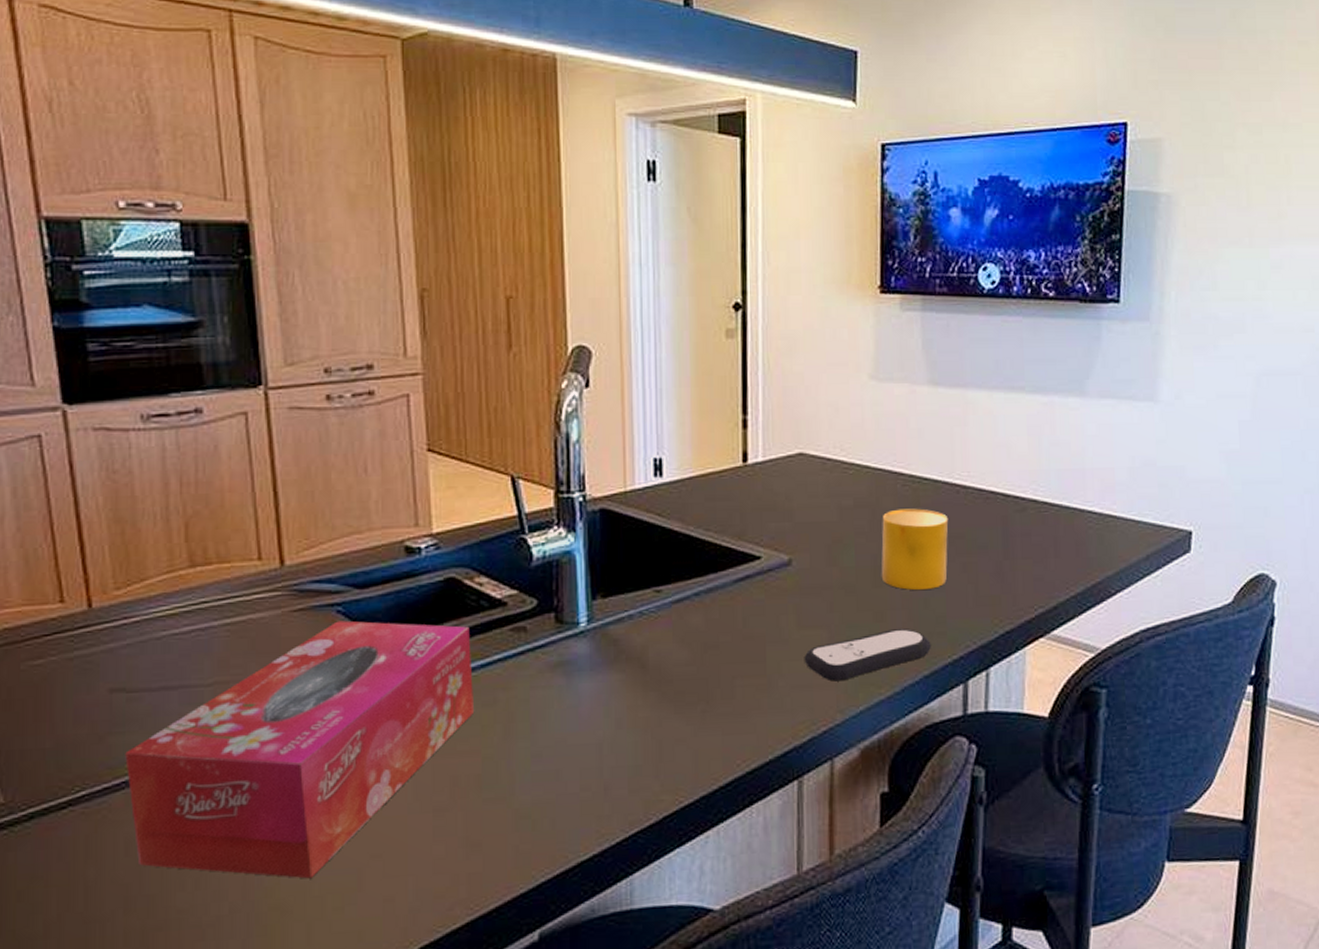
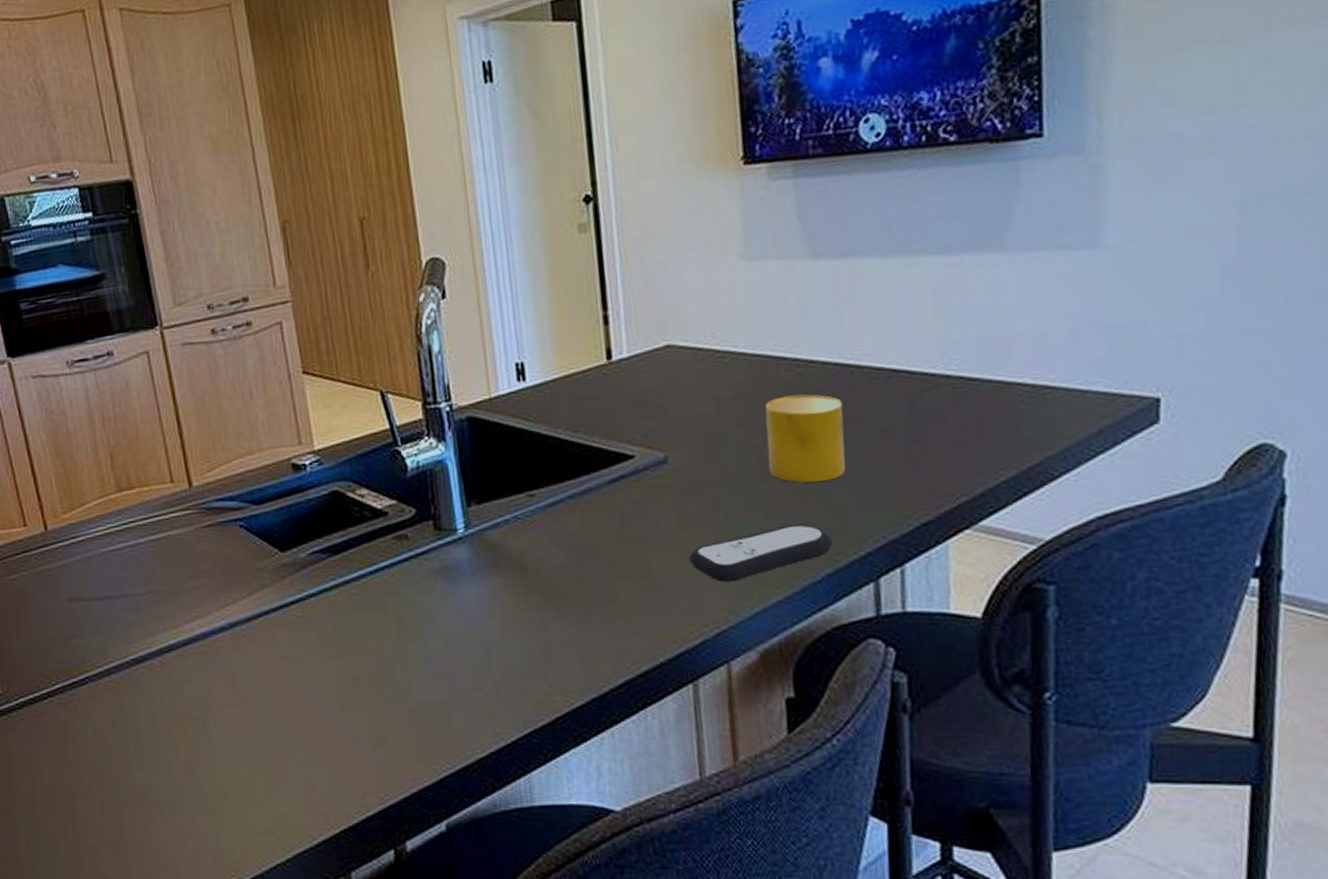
tissue box: present [125,620,475,879] -> none [85,534,368,765]

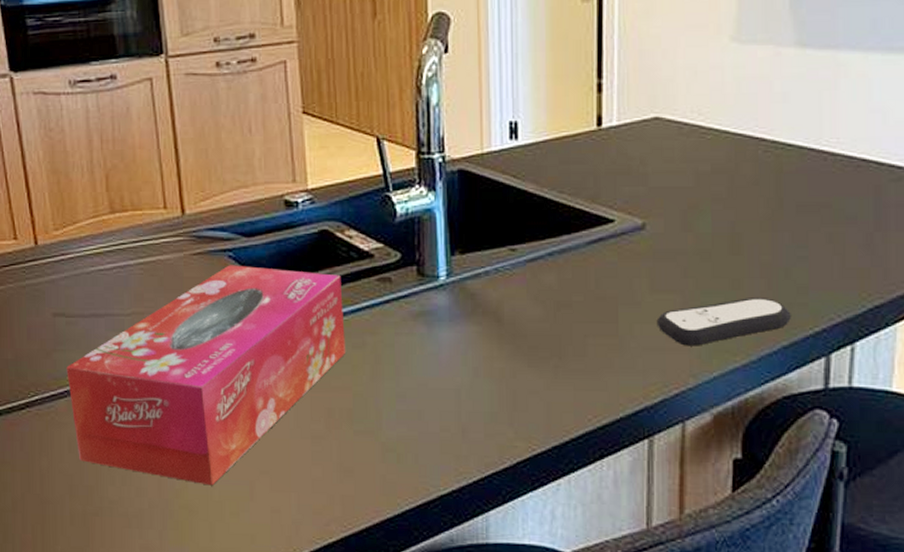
tissue box: none [85,534,368,765] -> present [66,265,346,486]
cup: present [764,394,846,483] -> none [740,175,814,260]

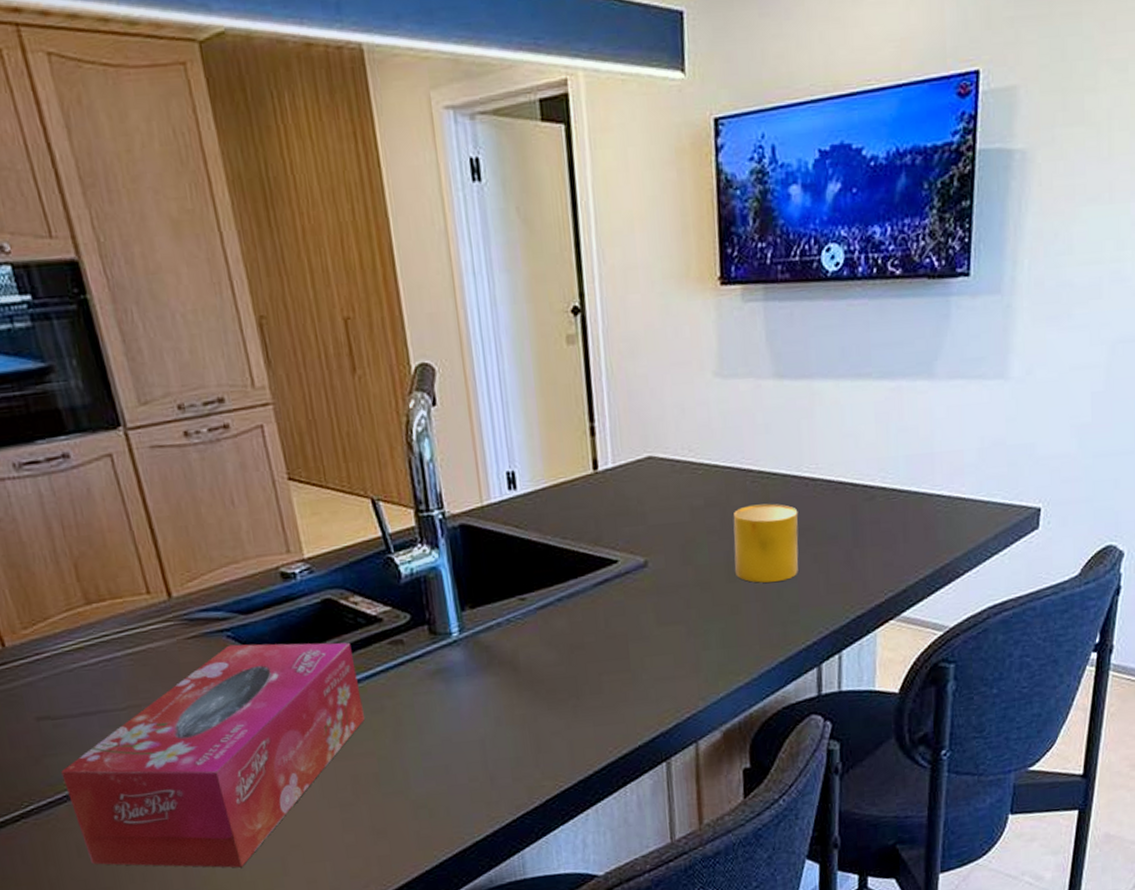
remote control: present [656,298,791,346] -> none [665,619,785,672]
cup: none [740,175,814,260] -> present [733,503,799,583]

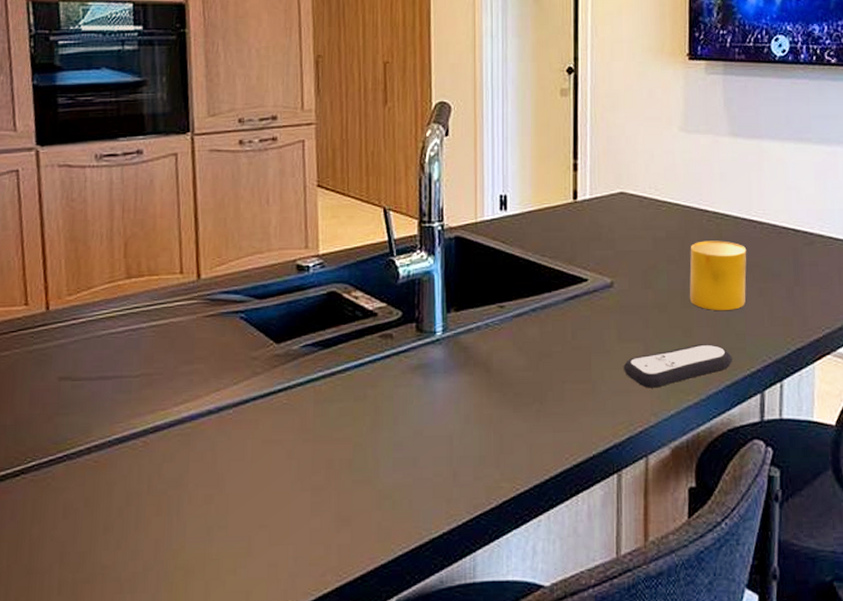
tissue box: present [61,642,366,868] -> none [68,325,349,544]
remote control: none [665,619,785,672] -> present [623,344,732,388]

